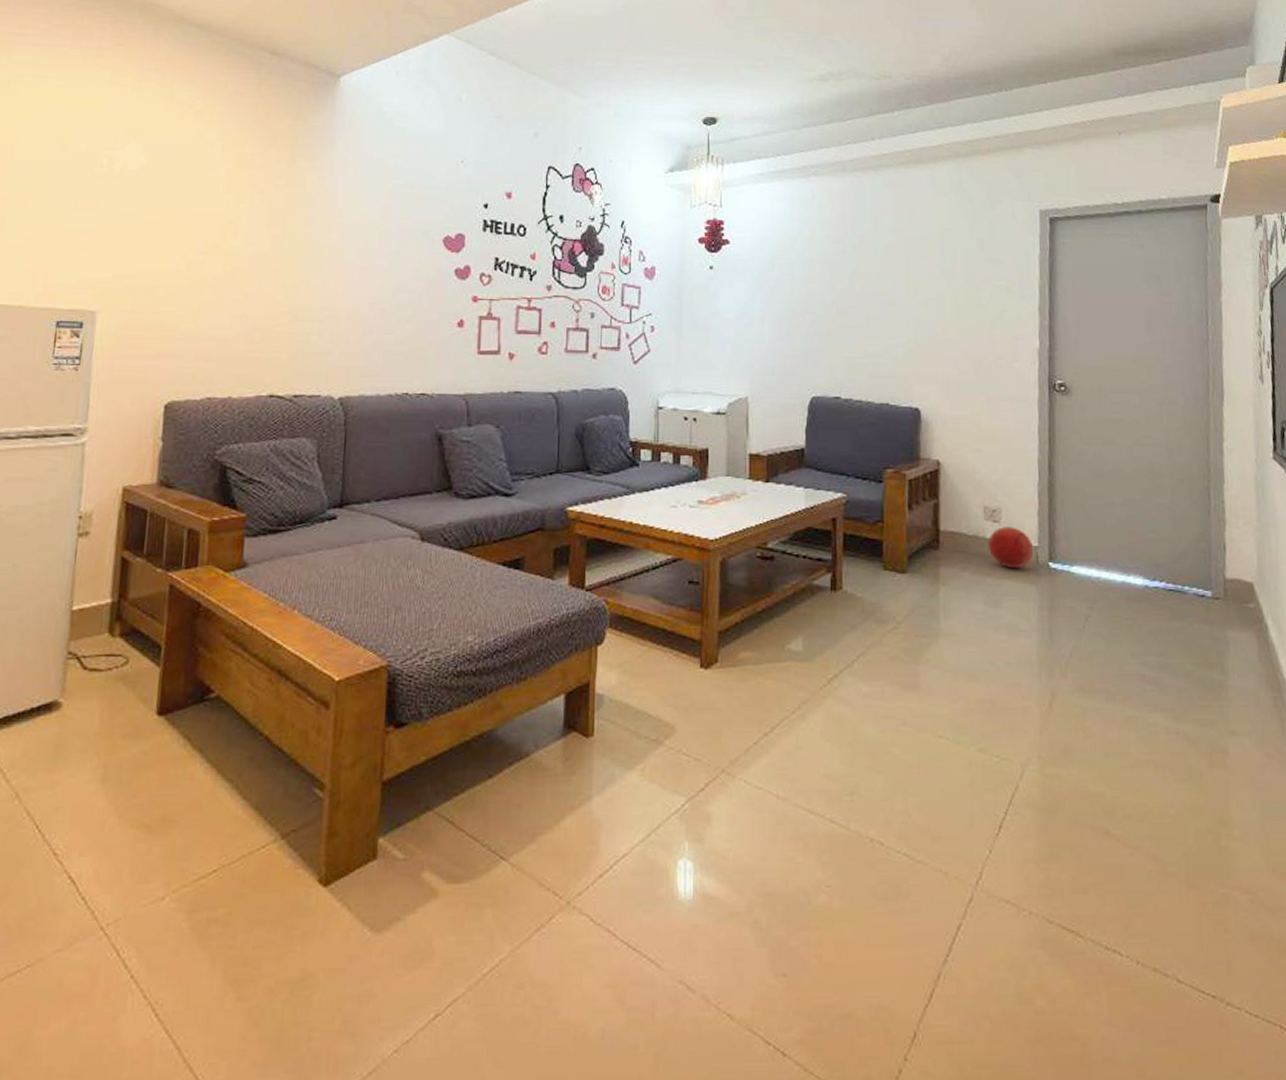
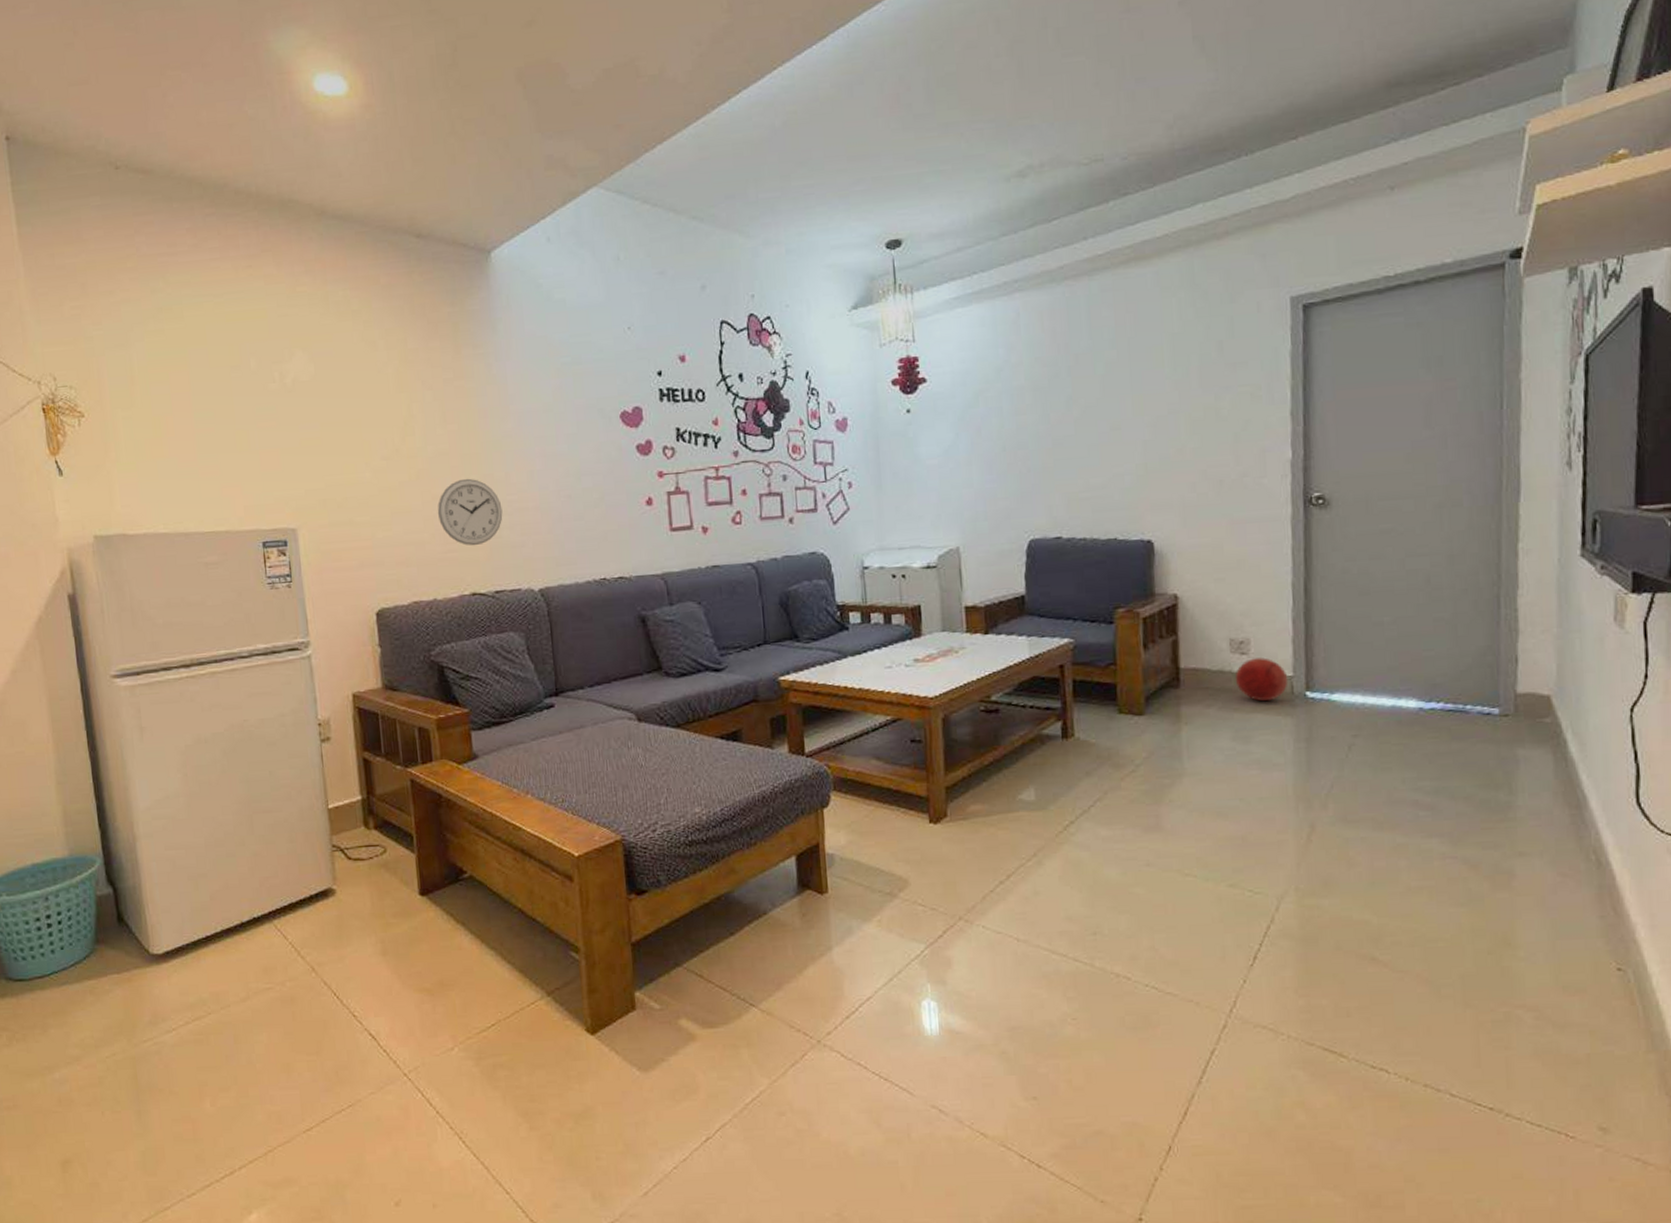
wall clock: none [247,281,314,348] -> present [437,478,503,546]

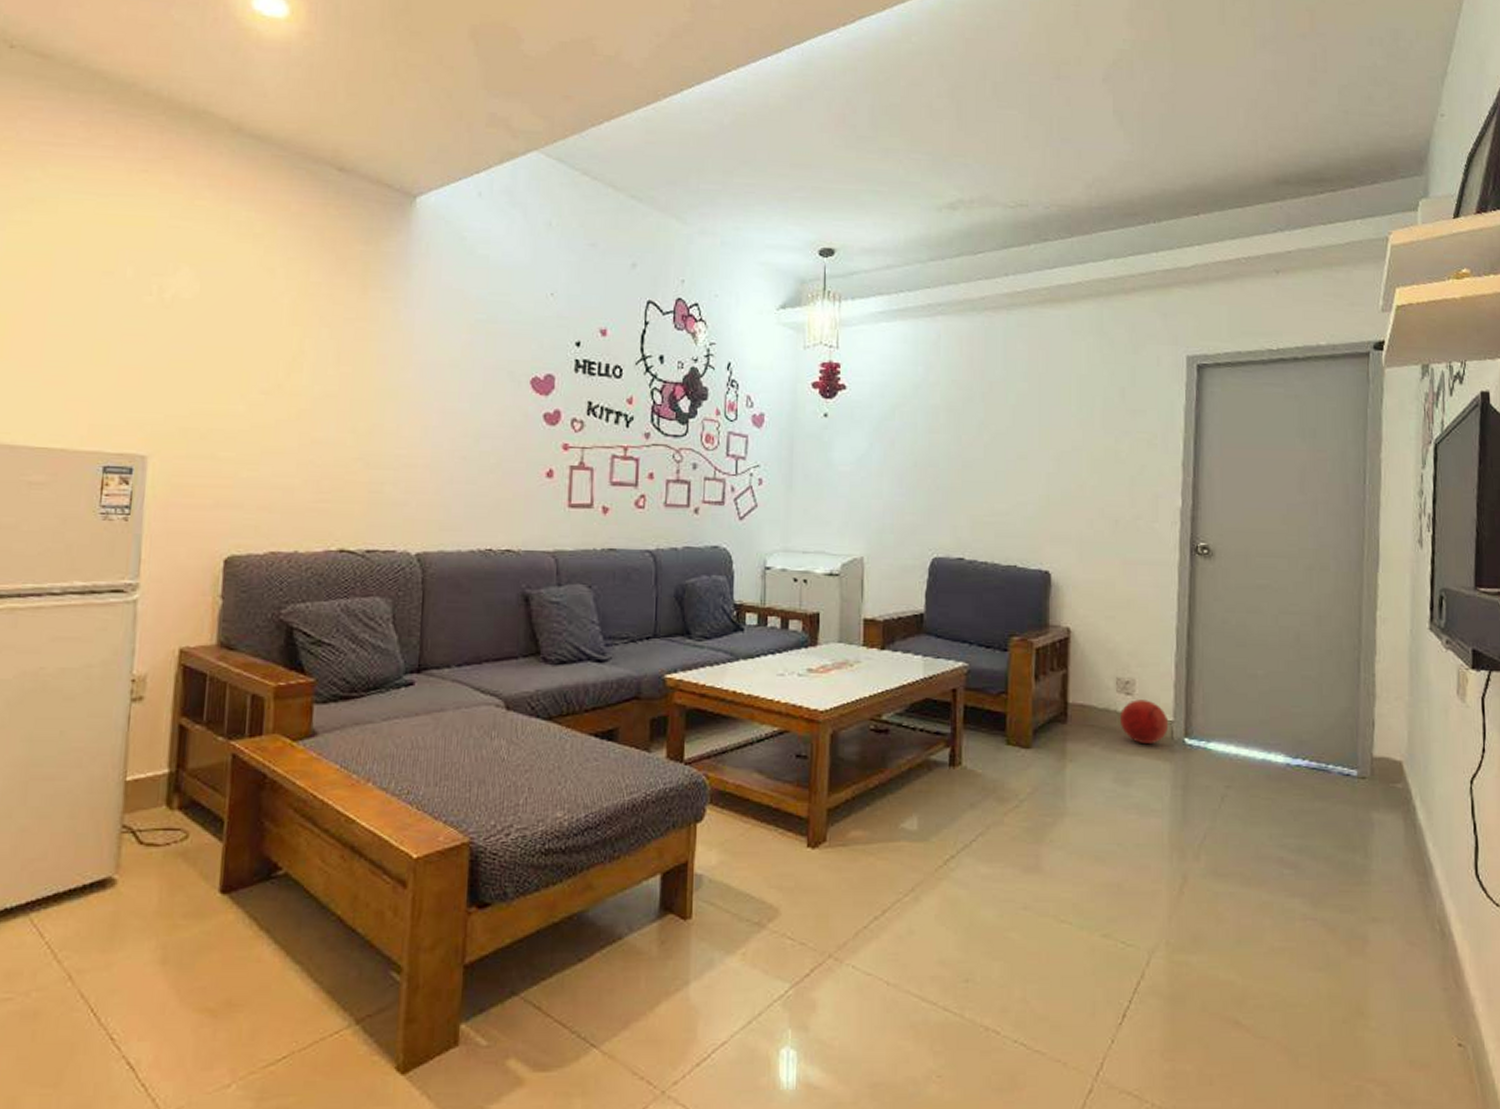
wall clock: present [437,478,503,546] -> none [314,425,388,499]

